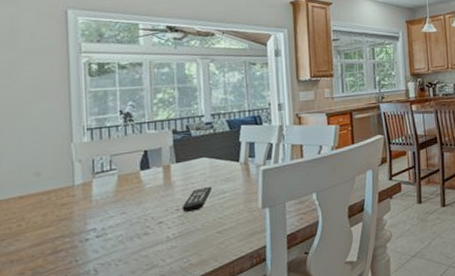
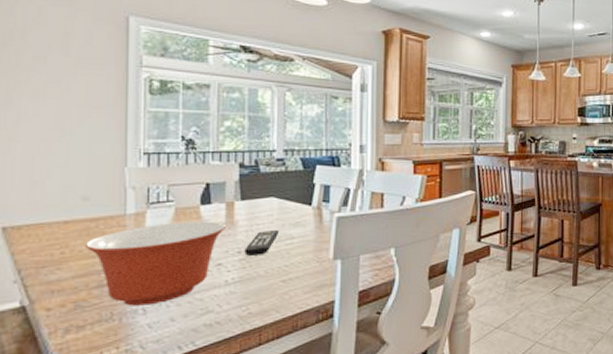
mixing bowl: none [38,184,165,268] -> present [84,221,227,306]

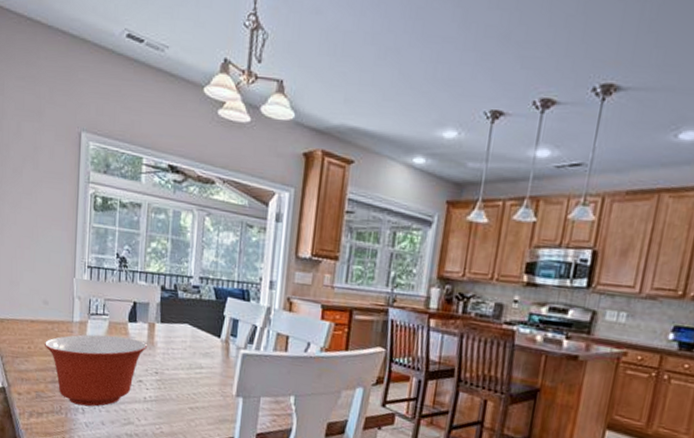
remote control: present [244,229,280,256] -> none [161,356,191,379]

